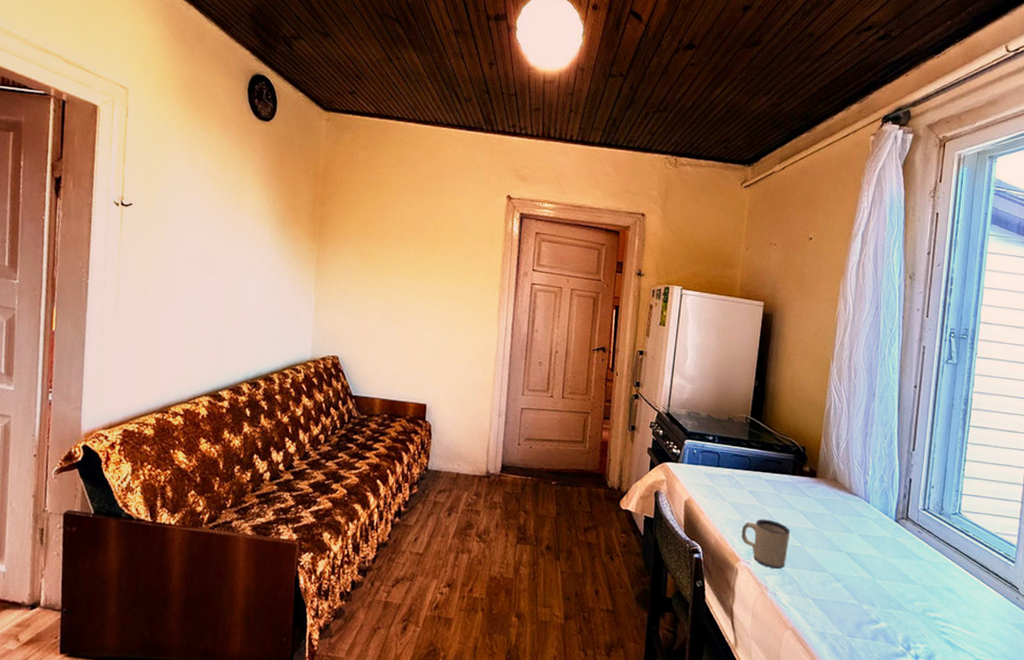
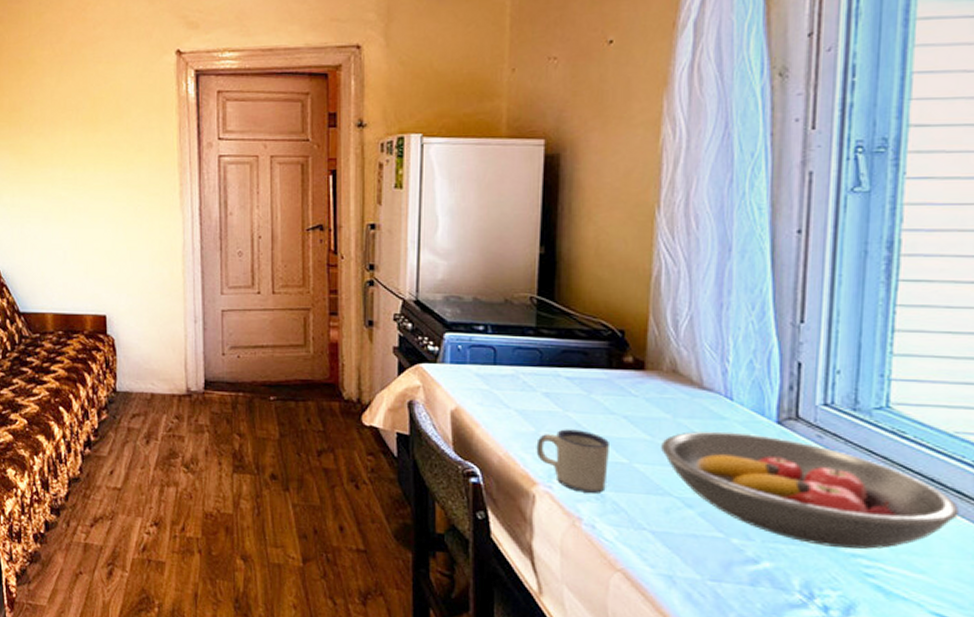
fruit bowl: none [823,525,996,614] -> present [661,431,960,549]

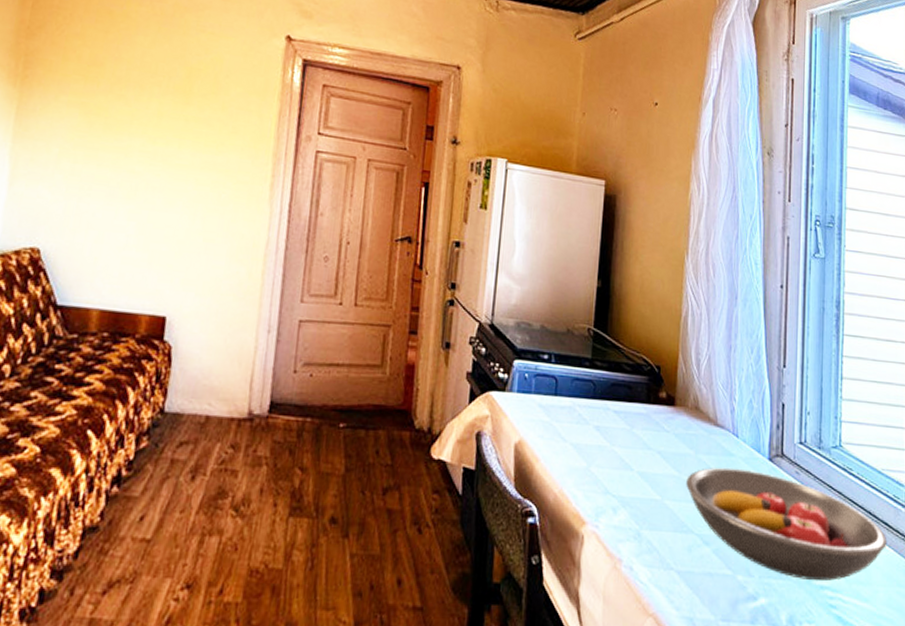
mug: present [536,429,609,493] -> none [586,464,646,532]

